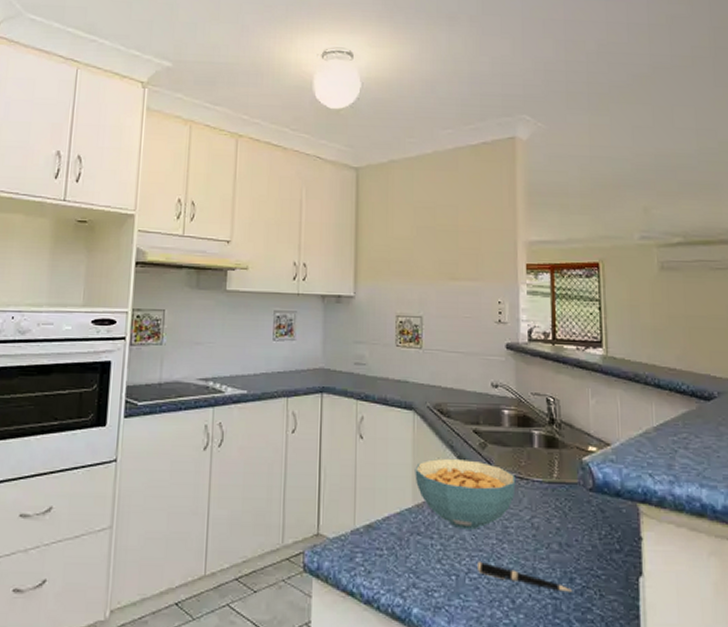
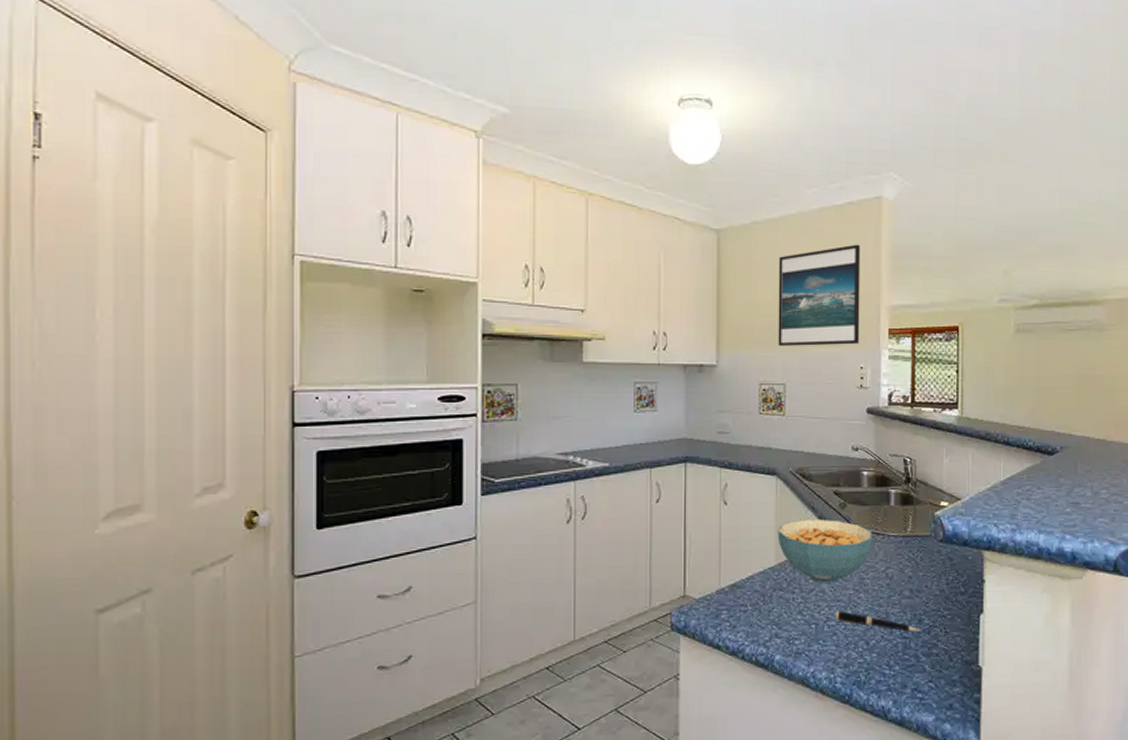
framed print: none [415,181,497,280] -> present [778,244,861,347]

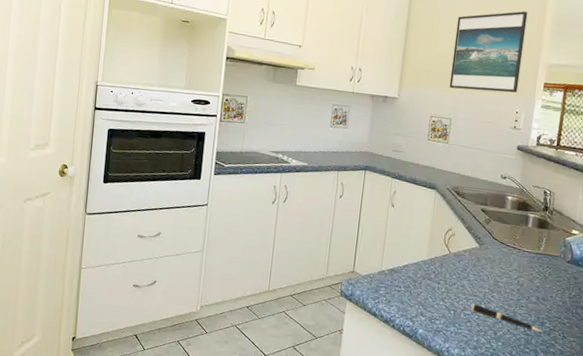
cereal bowl: present [777,518,873,583] -> none [431,227,510,281]

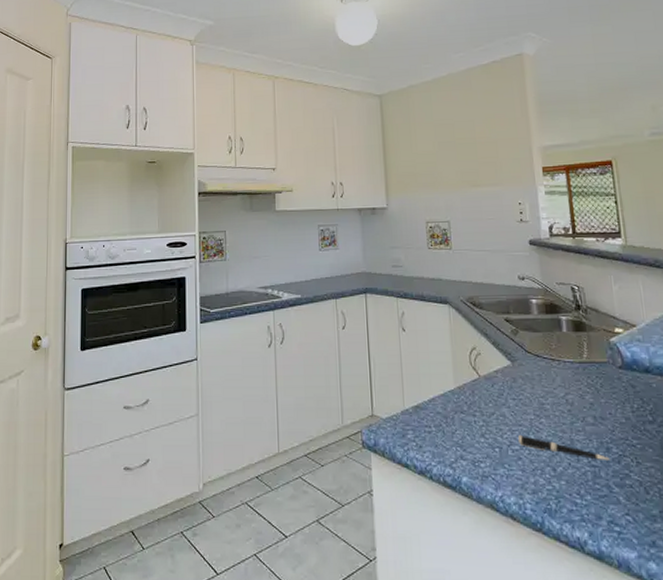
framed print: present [449,11,528,93] -> none [434,96,516,189]

